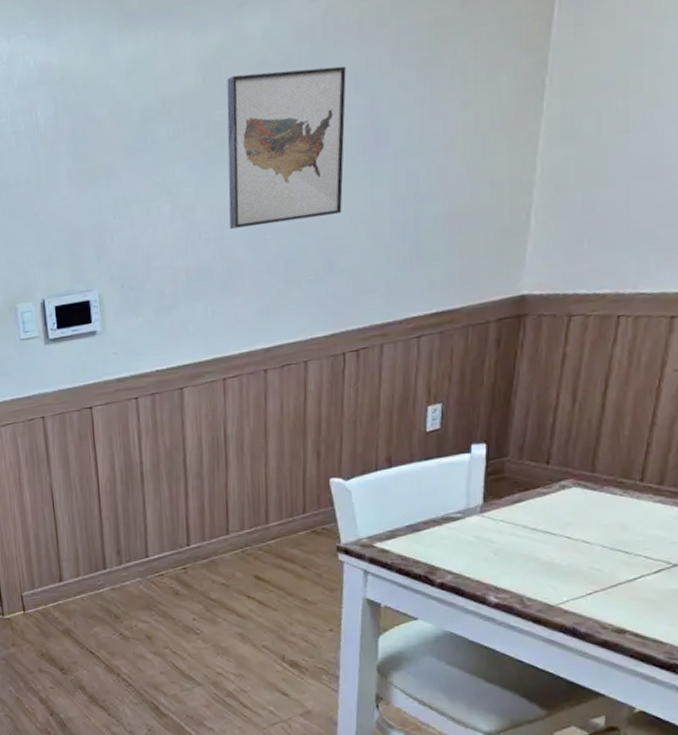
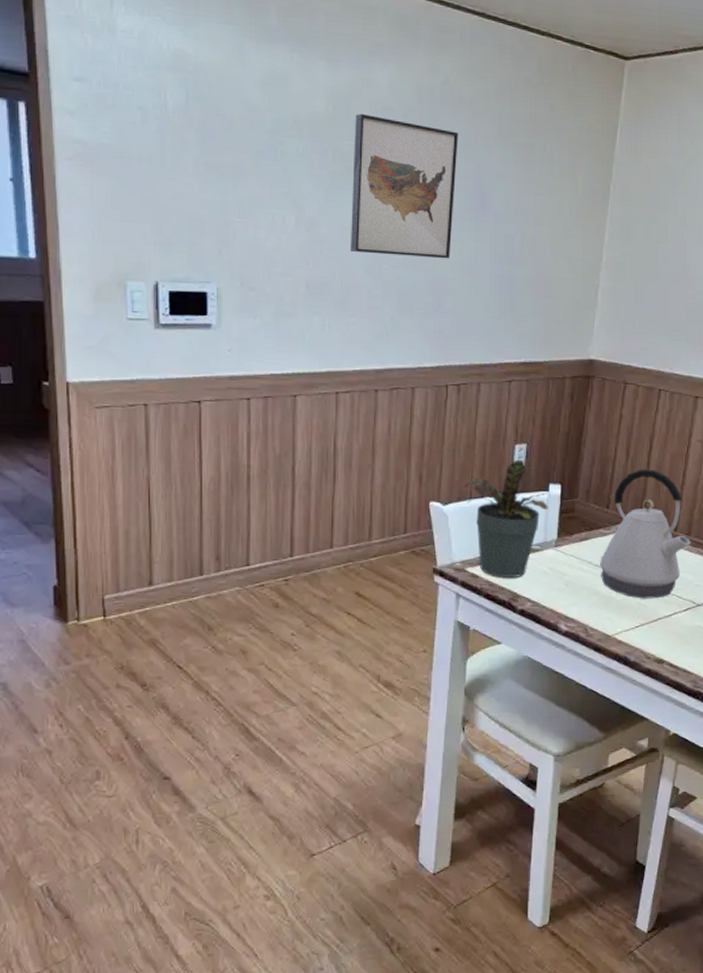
potted plant: none [369,421,471,551] -> present [465,459,548,577]
kettle: none [538,412,663,563] -> present [600,469,690,599]

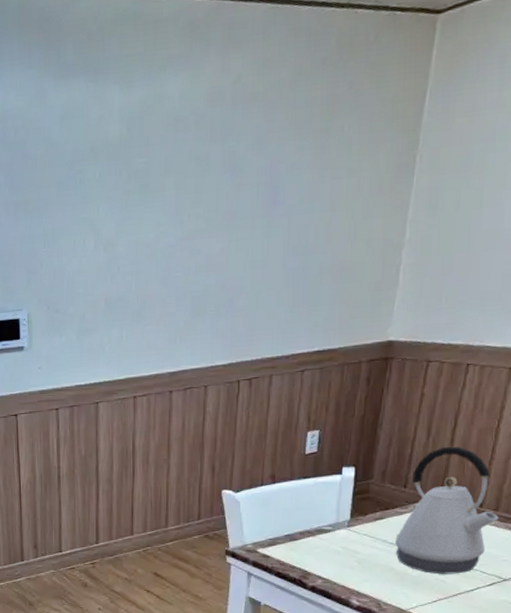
wall art: present [351,113,458,259] -> none [145,129,250,265]
potted plant: present [465,459,548,577] -> none [256,445,341,557]

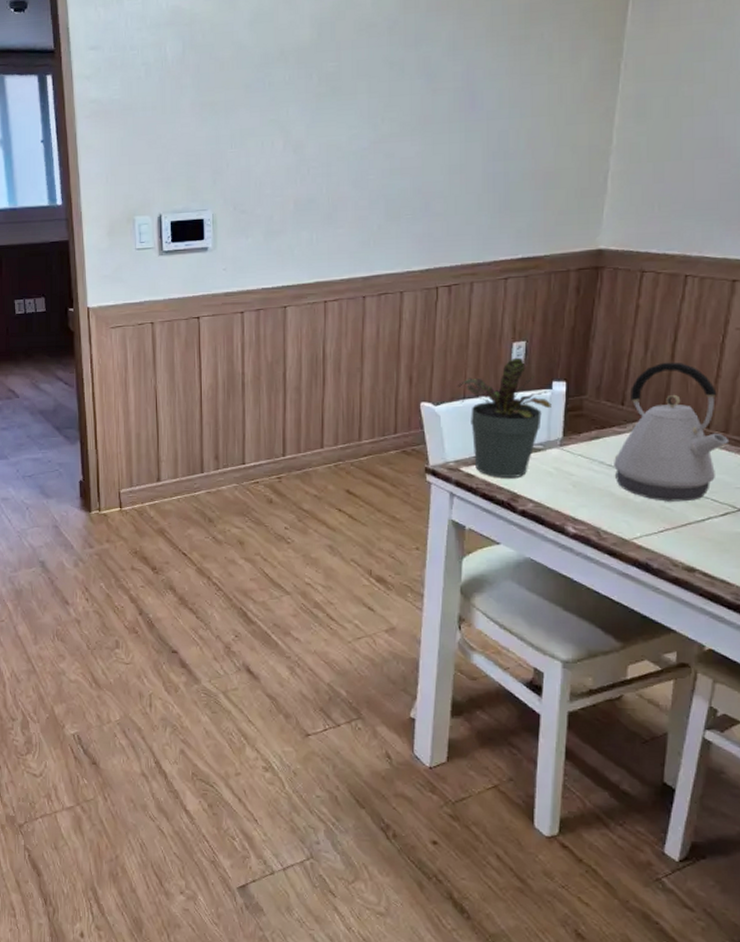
potted plant: none [256,445,341,557] -> present [458,357,552,477]

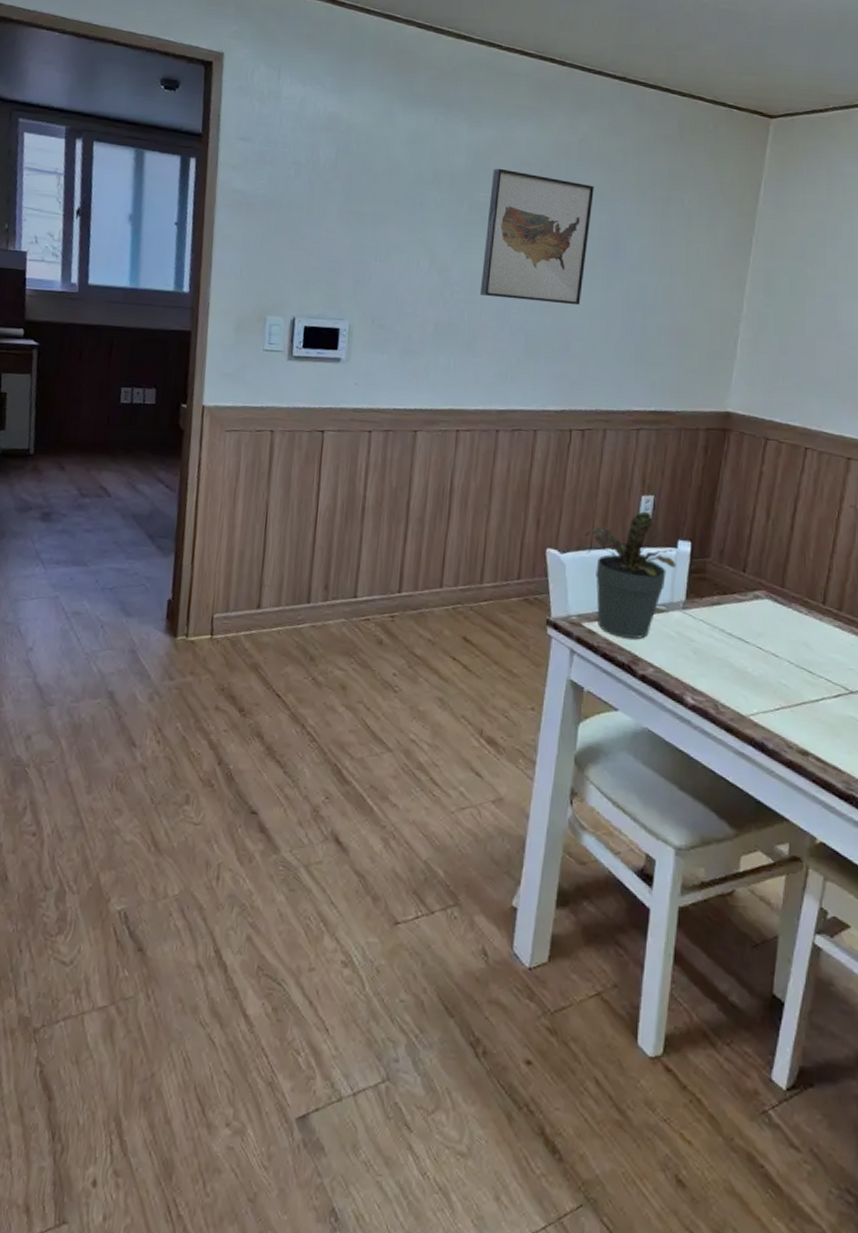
wall art: none [337,34,446,167] -> present [481,168,594,306]
kettle: present [614,362,728,502] -> none [734,532,842,680]

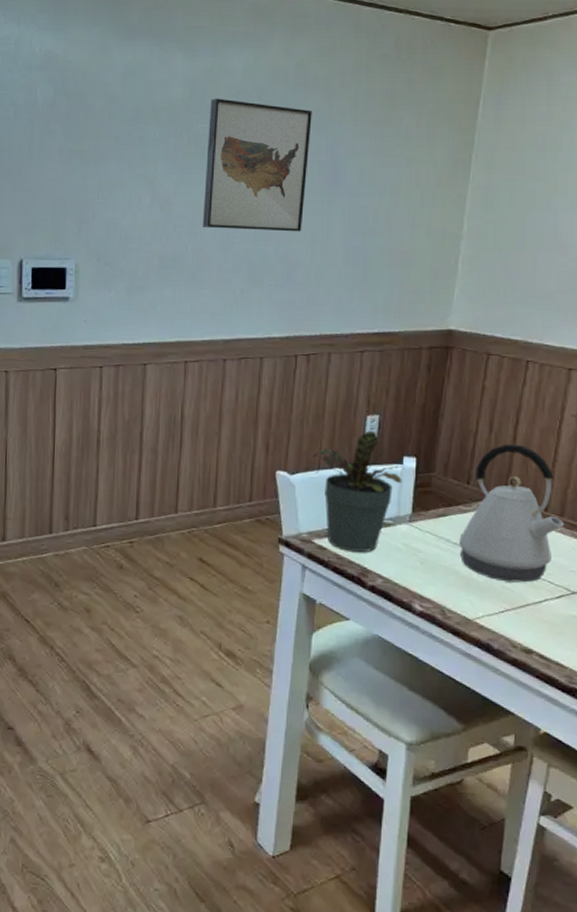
kettle: none [734,532,842,680] -> present [459,443,564,583]

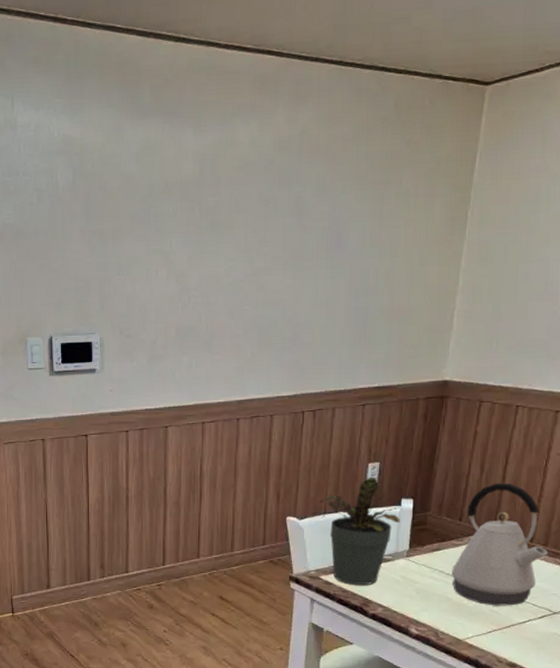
wall art: present [203,98,312,232] -> none [215,171,316,297]

